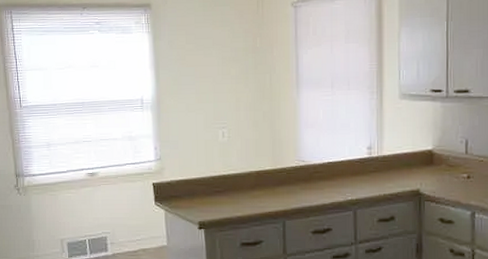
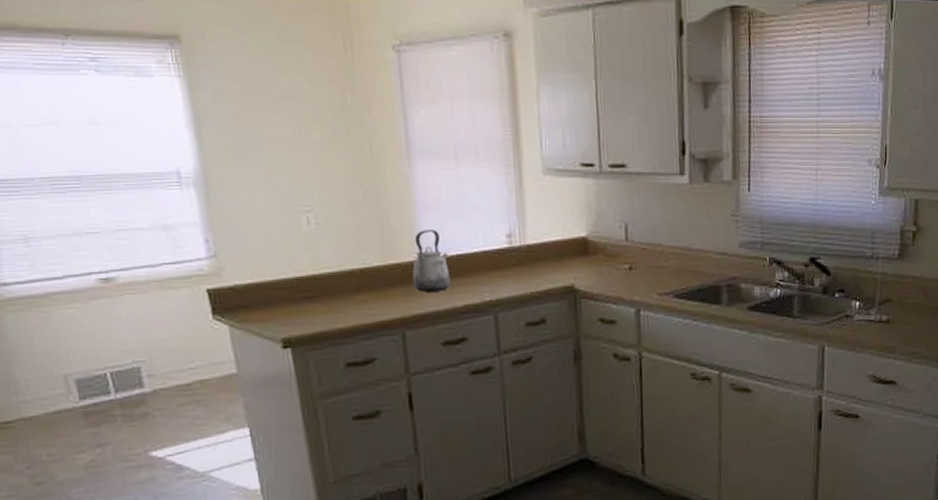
kettle: none [293,142,322,191] -> present [412,230,451,292]

